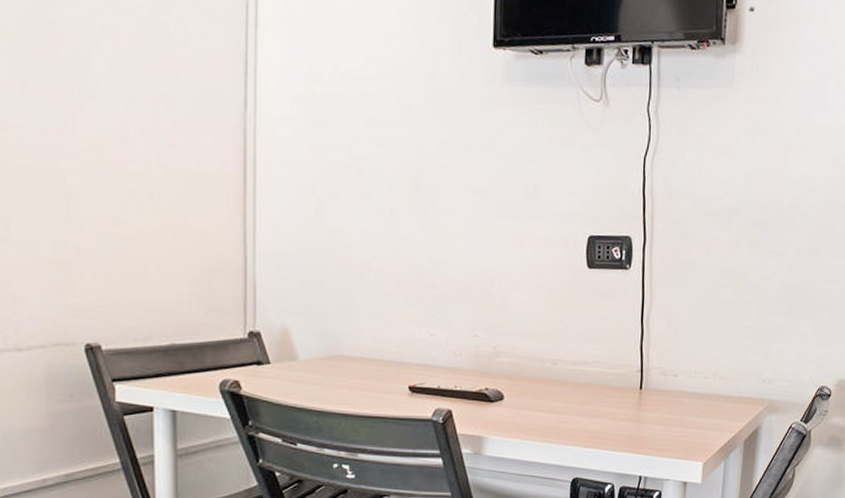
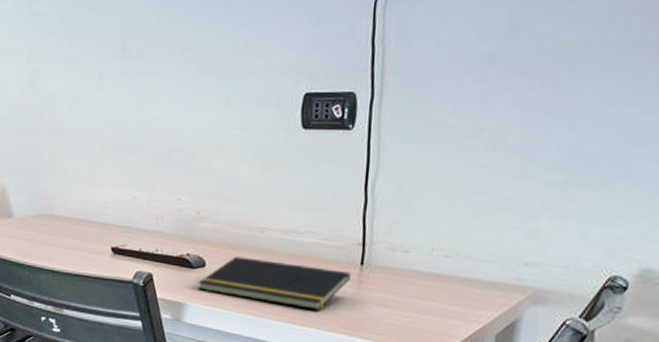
notepad: none [497,388,632,432] -> present [198,256,351,310]

